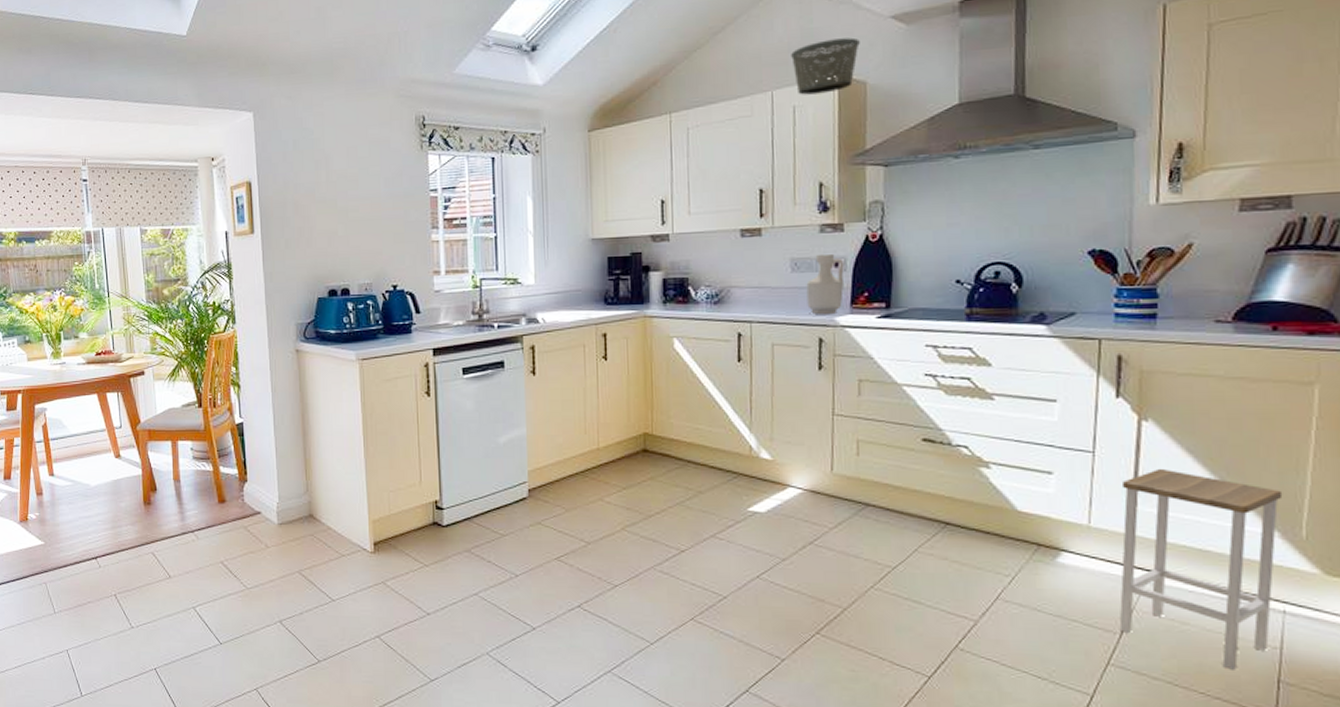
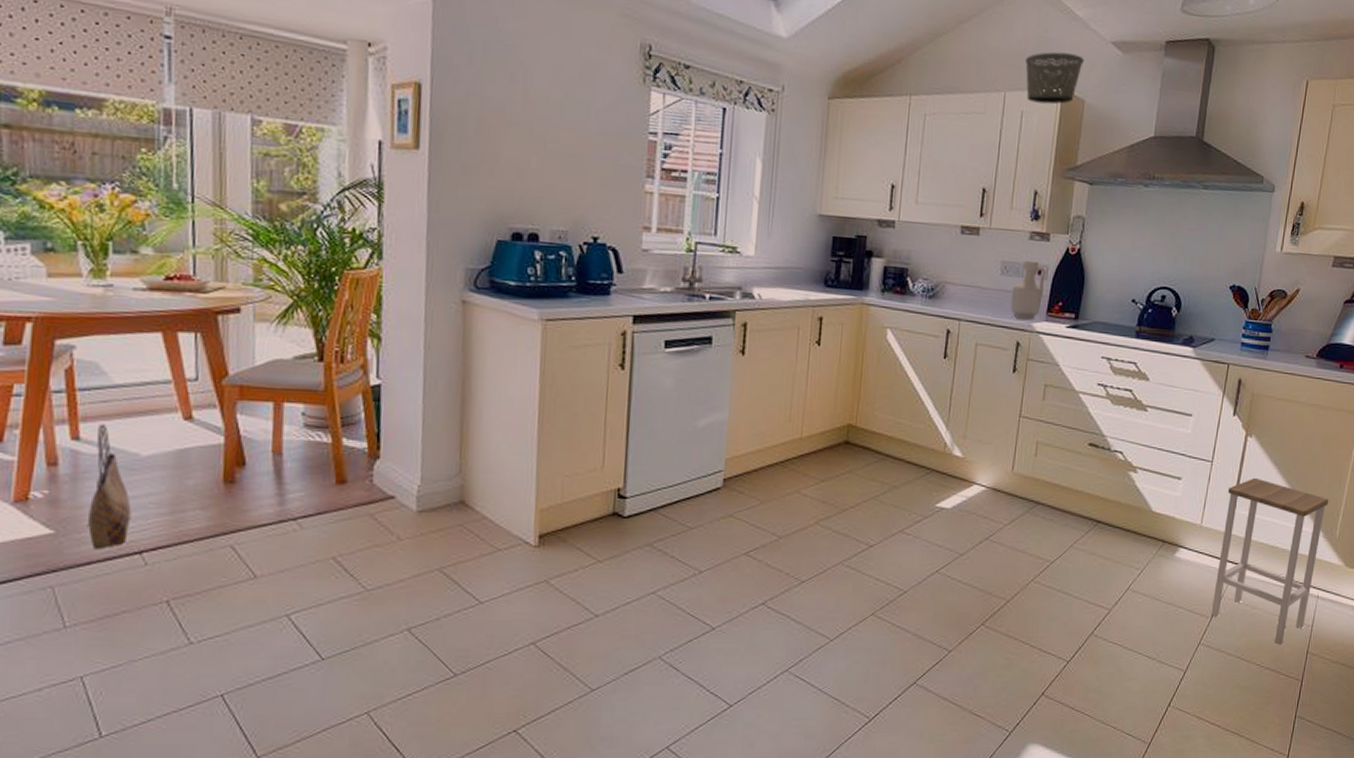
tote bag: none [63,464,89,556] -> present [88,424,132,550]

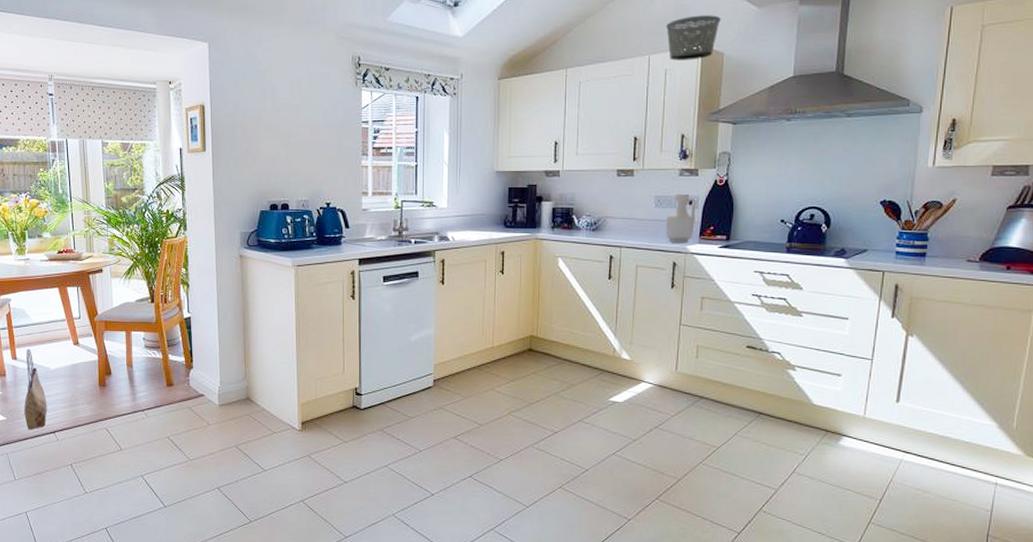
step stool: present [1211,477,1329,645] -> none [880,373,1003,527]

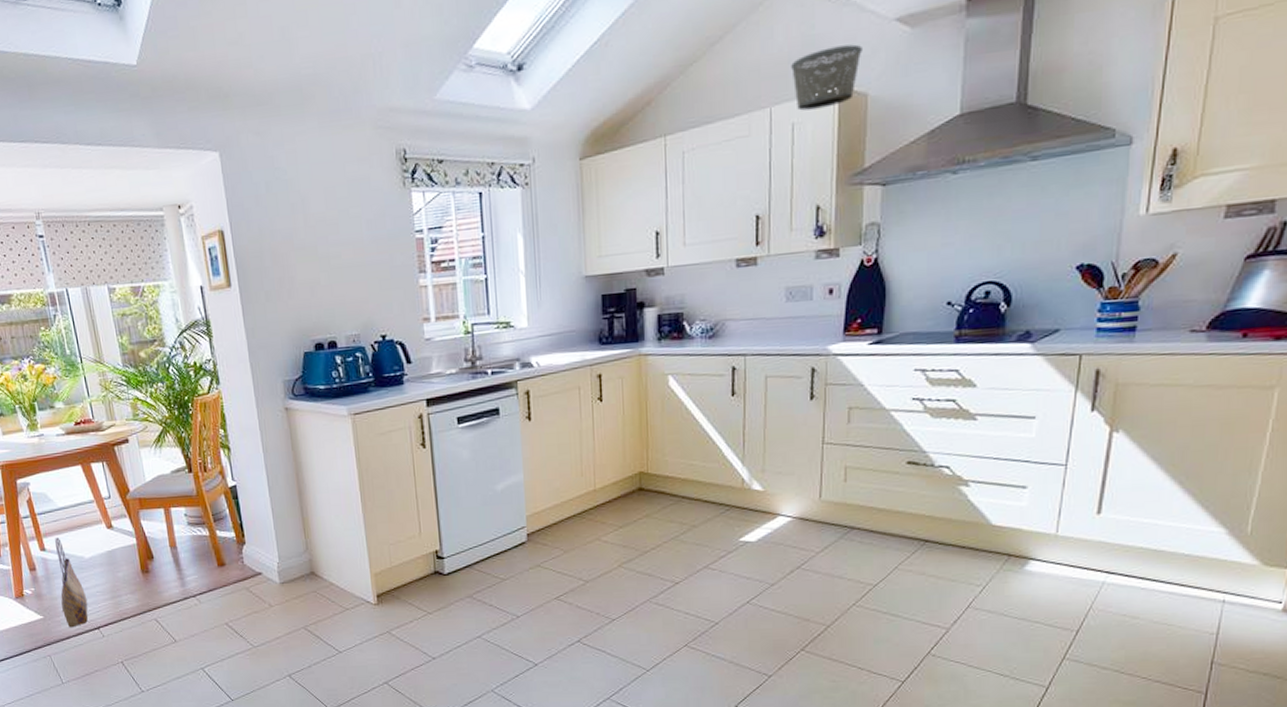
ceramic jug: present [666,193,697,244] -> none [800,280,839,345]

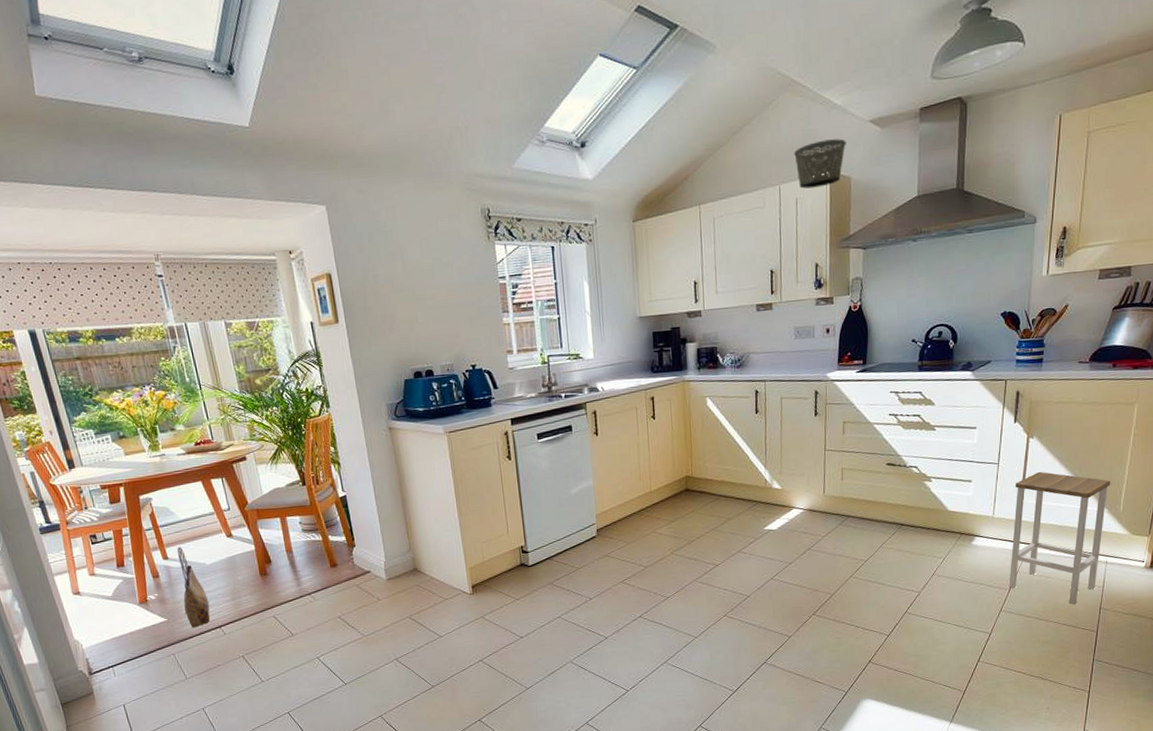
step stool: none [1076,476,1235,656] -> present [1009,471,1111,605]

